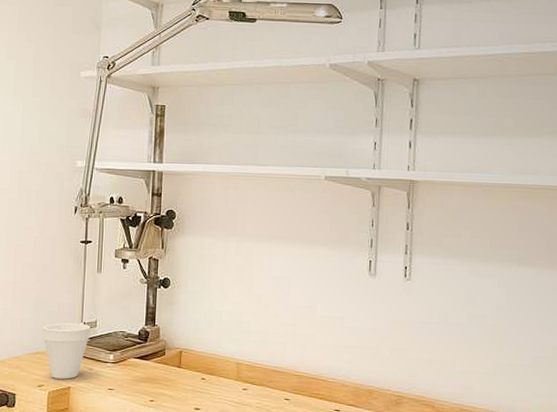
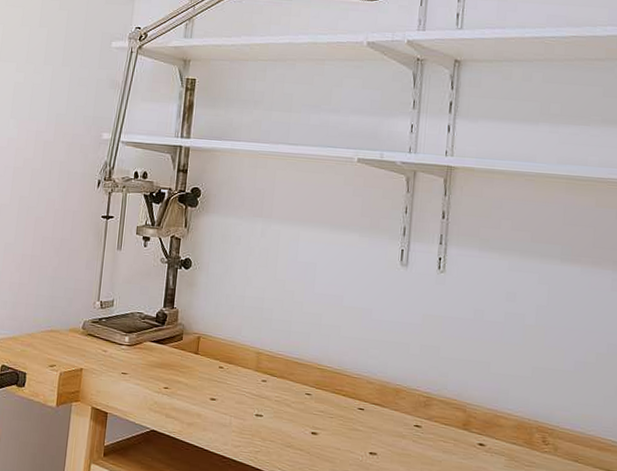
cup: present [42,322,91,379] -> none [57,300,107,361]

